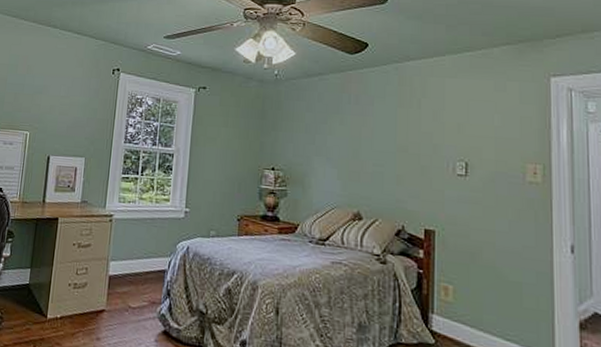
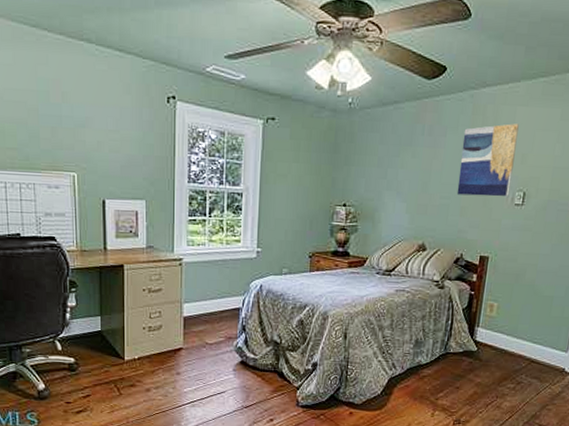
wall art: none [390,94,450,166] -> present [456,123,519,197]

